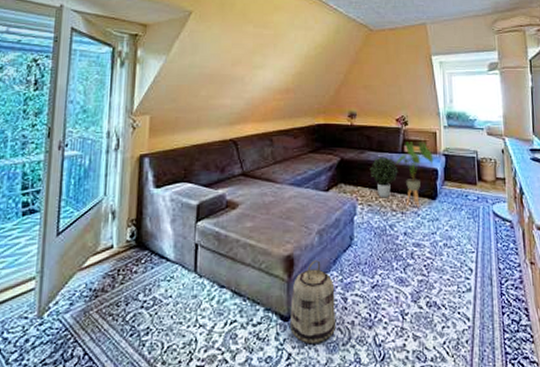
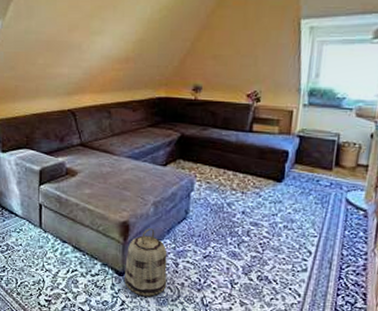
potted plant: present [369,156,398,198] -> none [211,134,243,177]
house plant: present [396,142,434,207] -> none [242,120,286,188]

